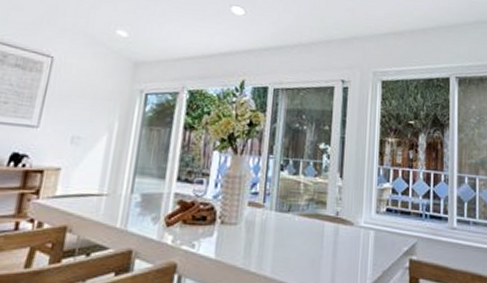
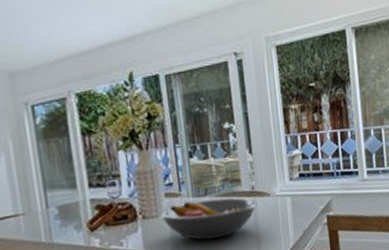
fruit bowl: none [239,215,339,260] -> present [160,198,257,240]

